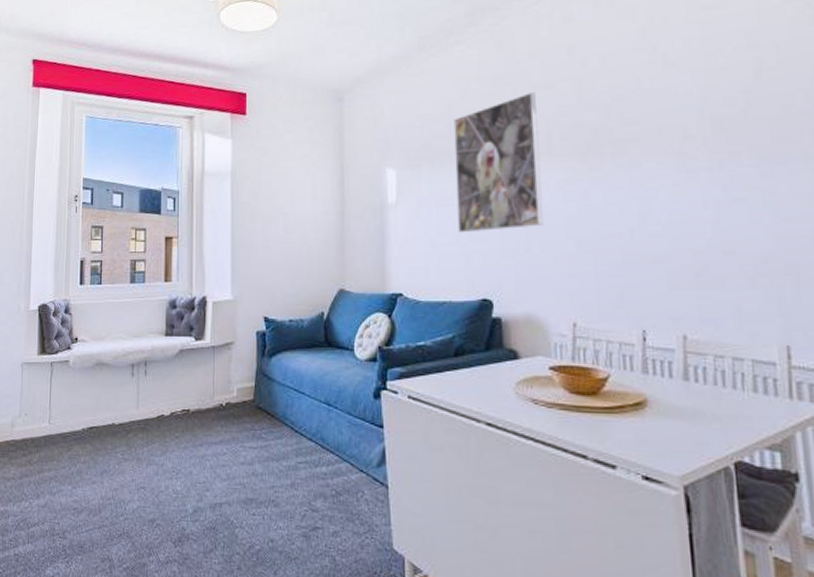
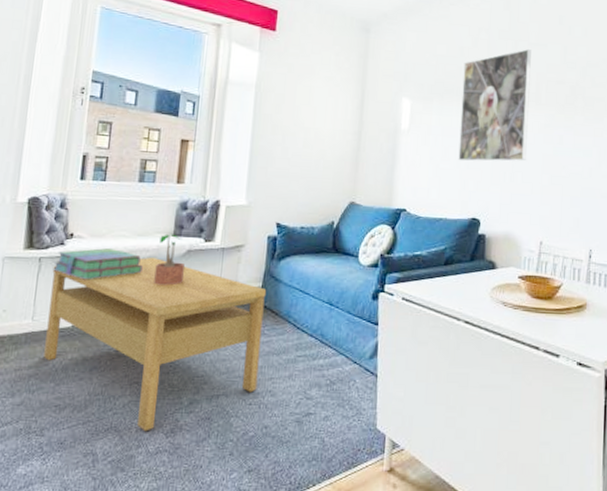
coffee table: none [61,359,260,539] -> present [44,257,267,432]
stack of books: none [63,351,140,383] -> present [53,248,143,280]
potted plant: none [151,334,178,387] -> present [154,233,185,286]

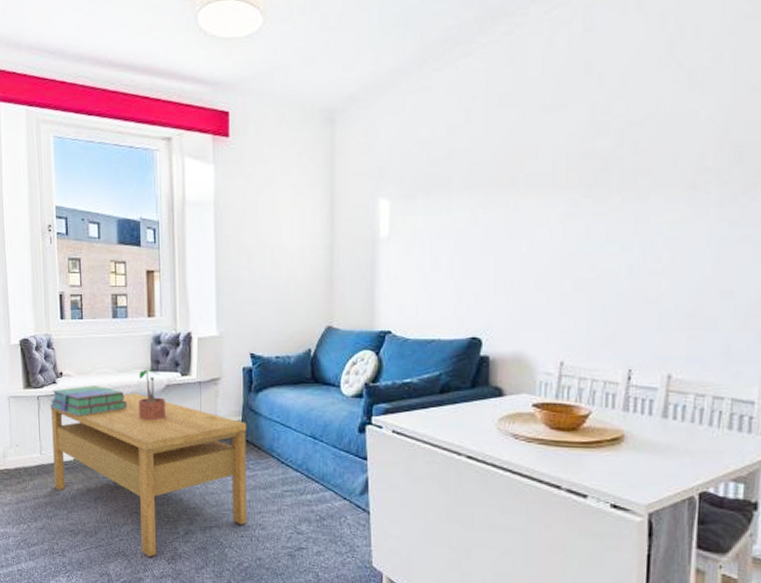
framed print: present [458,49,531,161] -> none [451,115,545,270]

